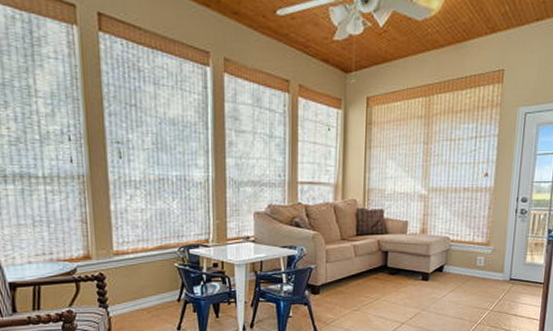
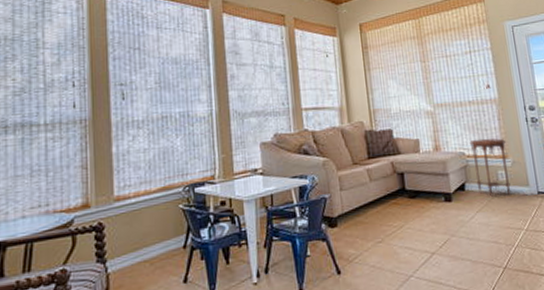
side table: none [454,225,492,279] -> present [469,138,511,197]

